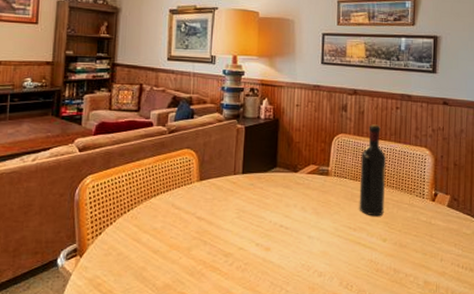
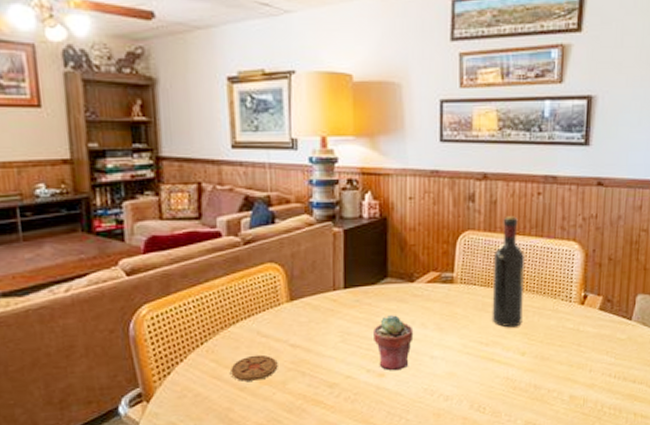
coaster: none [148,223,186,245] -> present [231,354,278,381]
potted succulent: none [262,199,295,246] -> present [372,315,414,371]

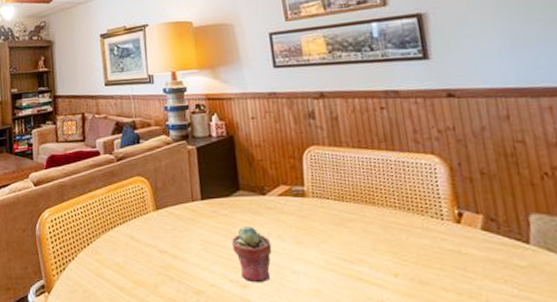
coaster: present [231,354,278,381] -> none [111,258,150,281]
wine bottle: present [492,216,524,328] -> none [344,131,388,245]

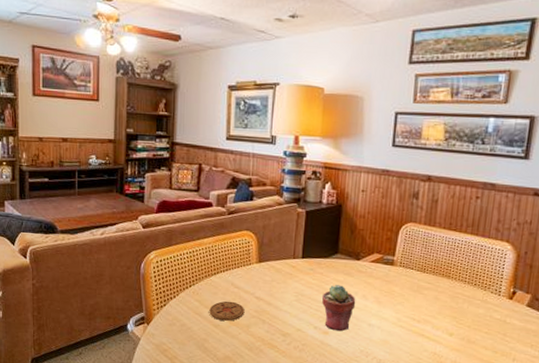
coaster: none [111,258,150,281] -> present [209,301,245,321]

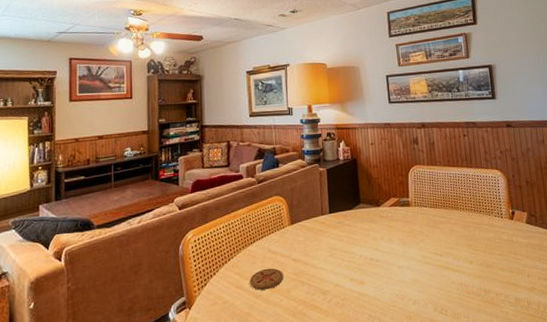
potted succulent: present [321,285,356,331] -> none [352,233,384,279]

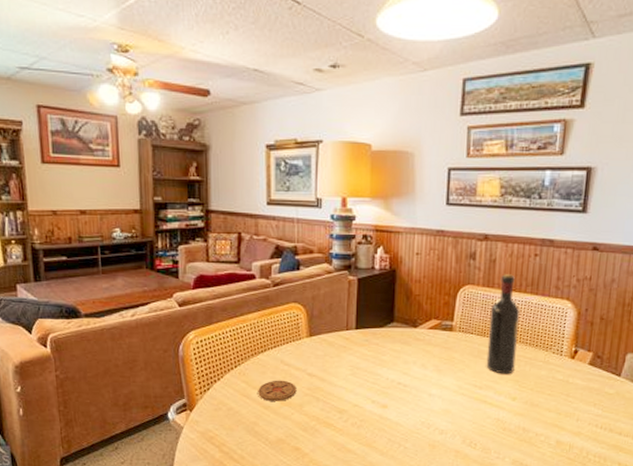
wine bottle: none [437,153,467,241] -> present [486,274,519,374]

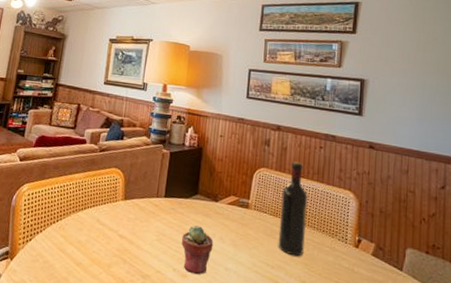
coaster: present [258,380,297,401] -> none [73,237,108,259]
potted succulent: none [378,355,415,404] -> present [181,226,214,275]

